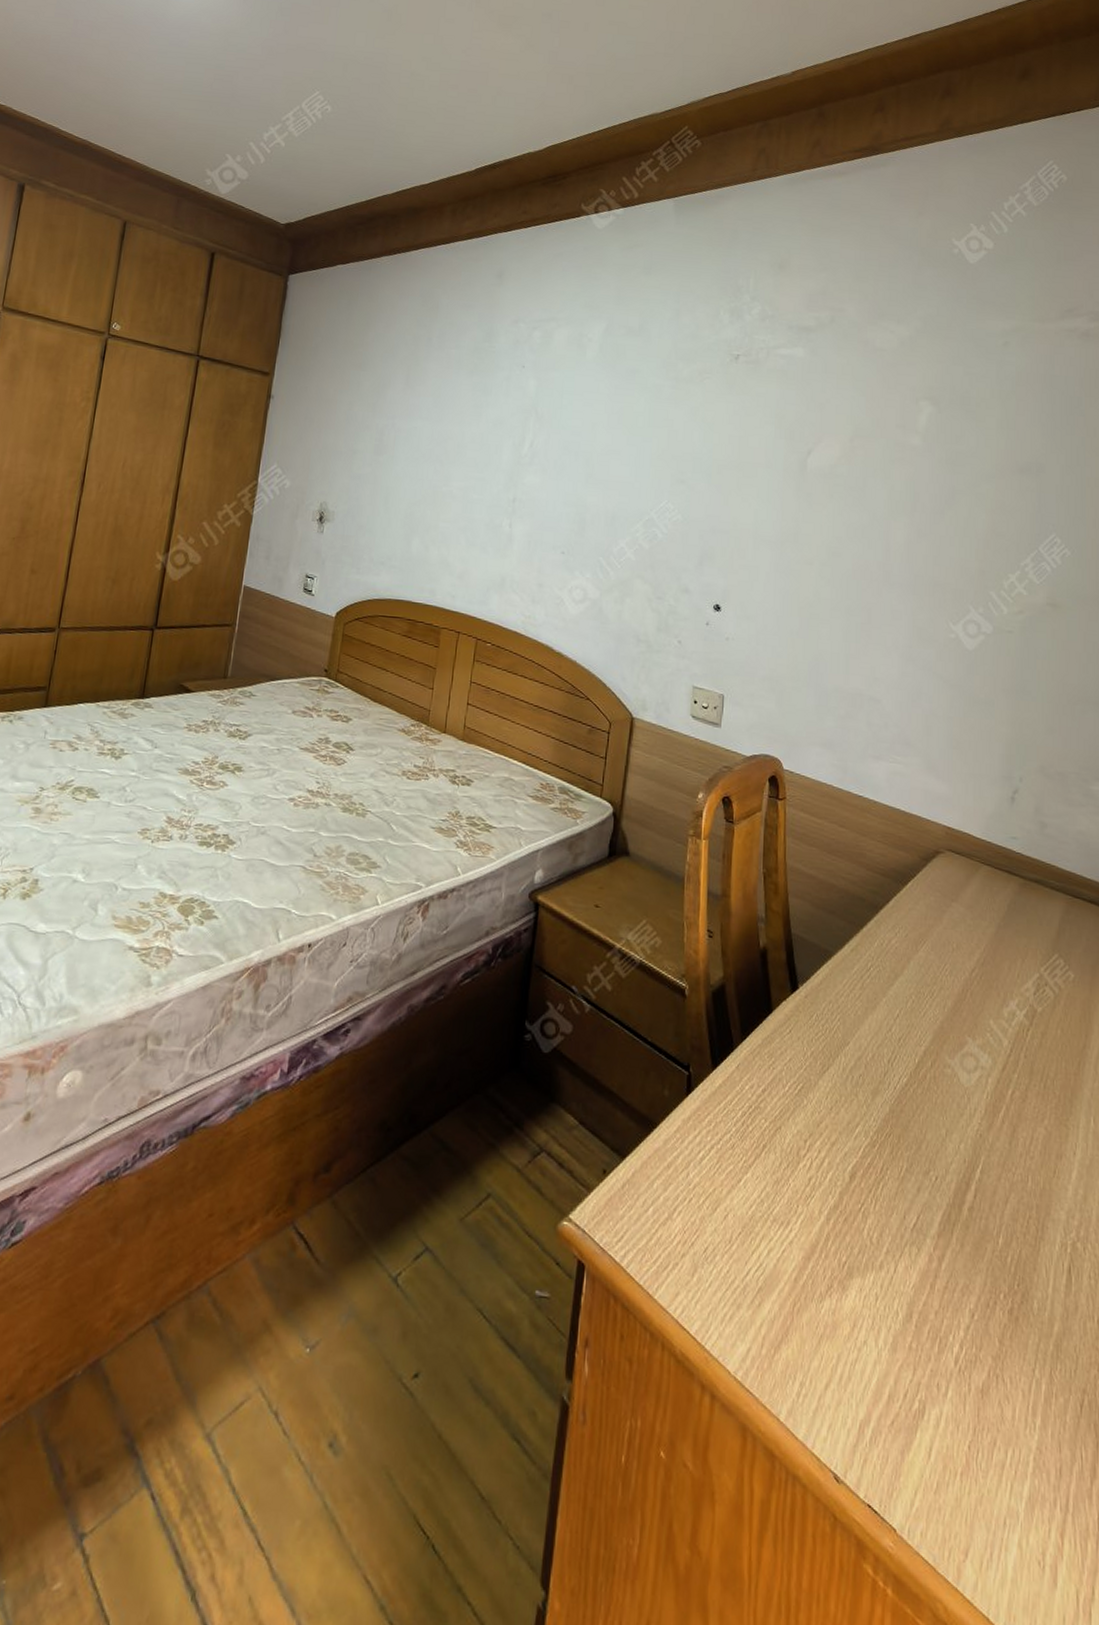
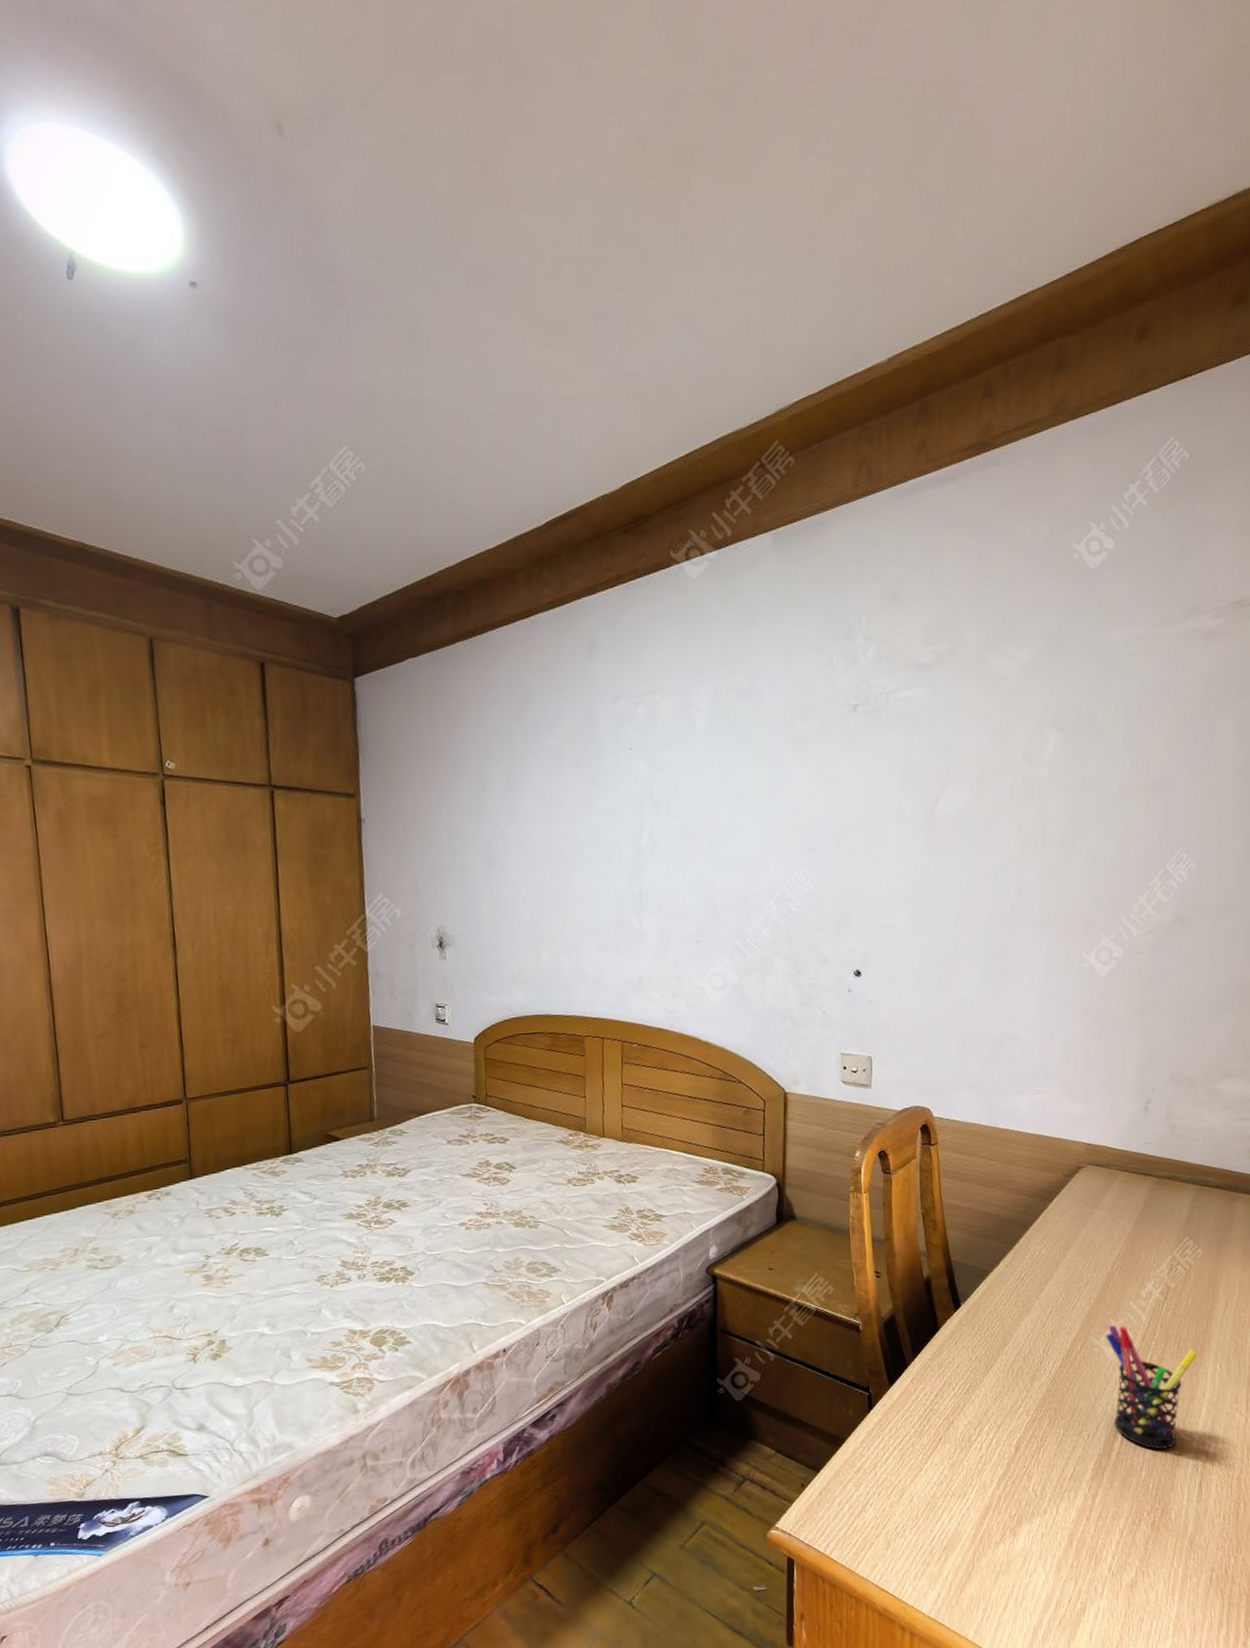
pen holder: none [960,1044,1068,1215] -> present [1105,1325,1198,1450]

